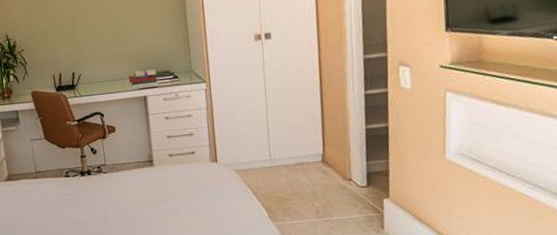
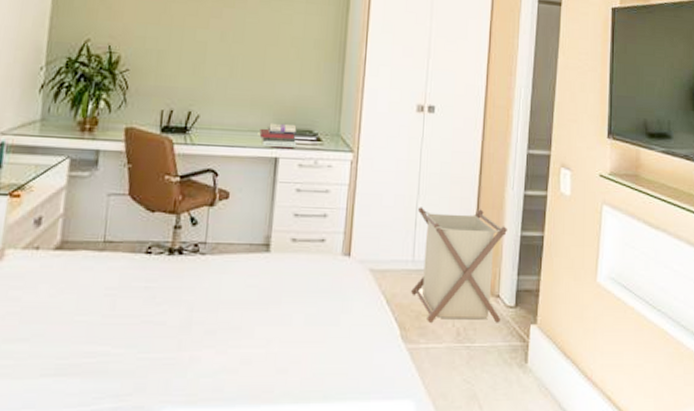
laundry basket: none [269,112,356,205] -> present [411,207,507,323]

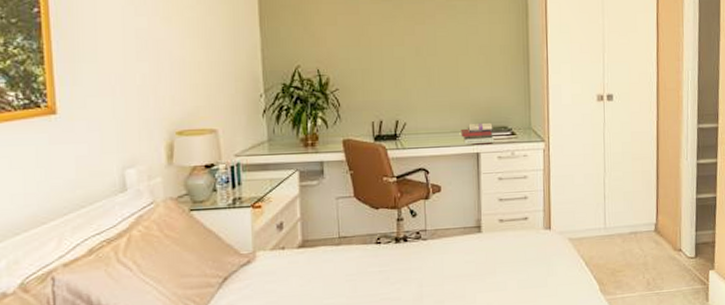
laundry basket: present [411,207,507,323] -> none [606,179,684,277]

